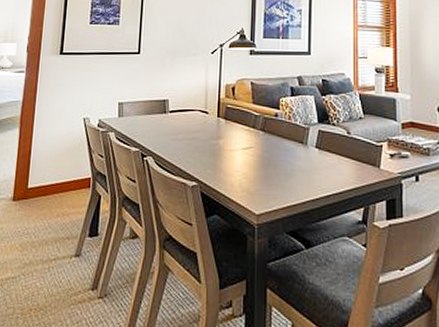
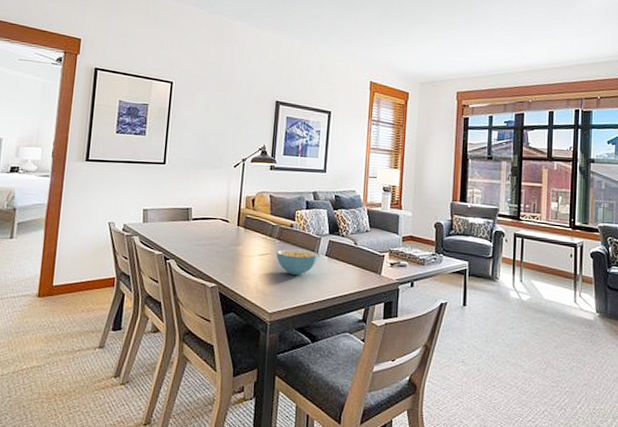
cereal bowl: none [261,141,307,170] -> present [276,249,318,275]

